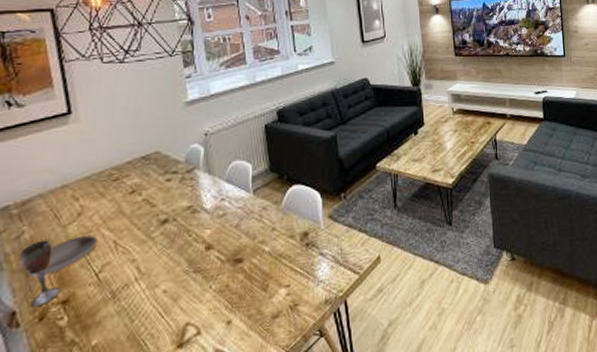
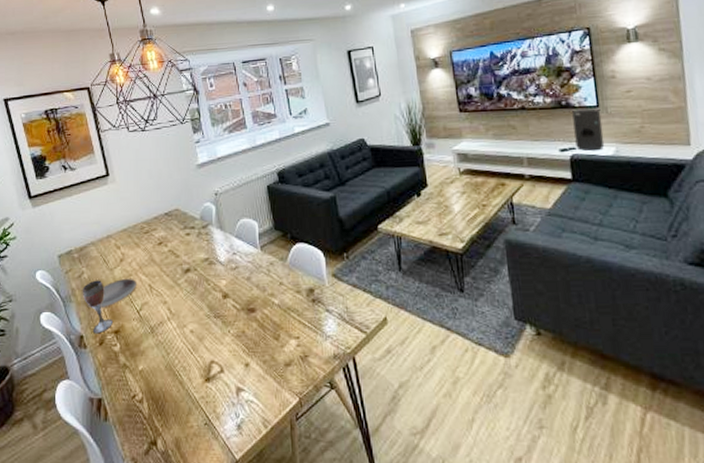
speaker: none [545,57,568,93] -> present [572,108,604,151]

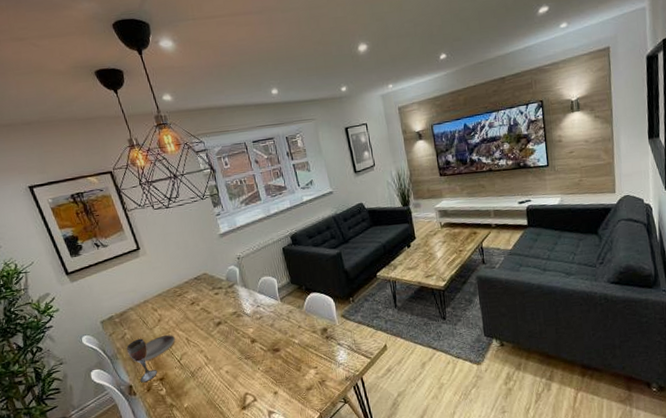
speaker: present [572,108,604,151] -> none [528,167,552,202]

